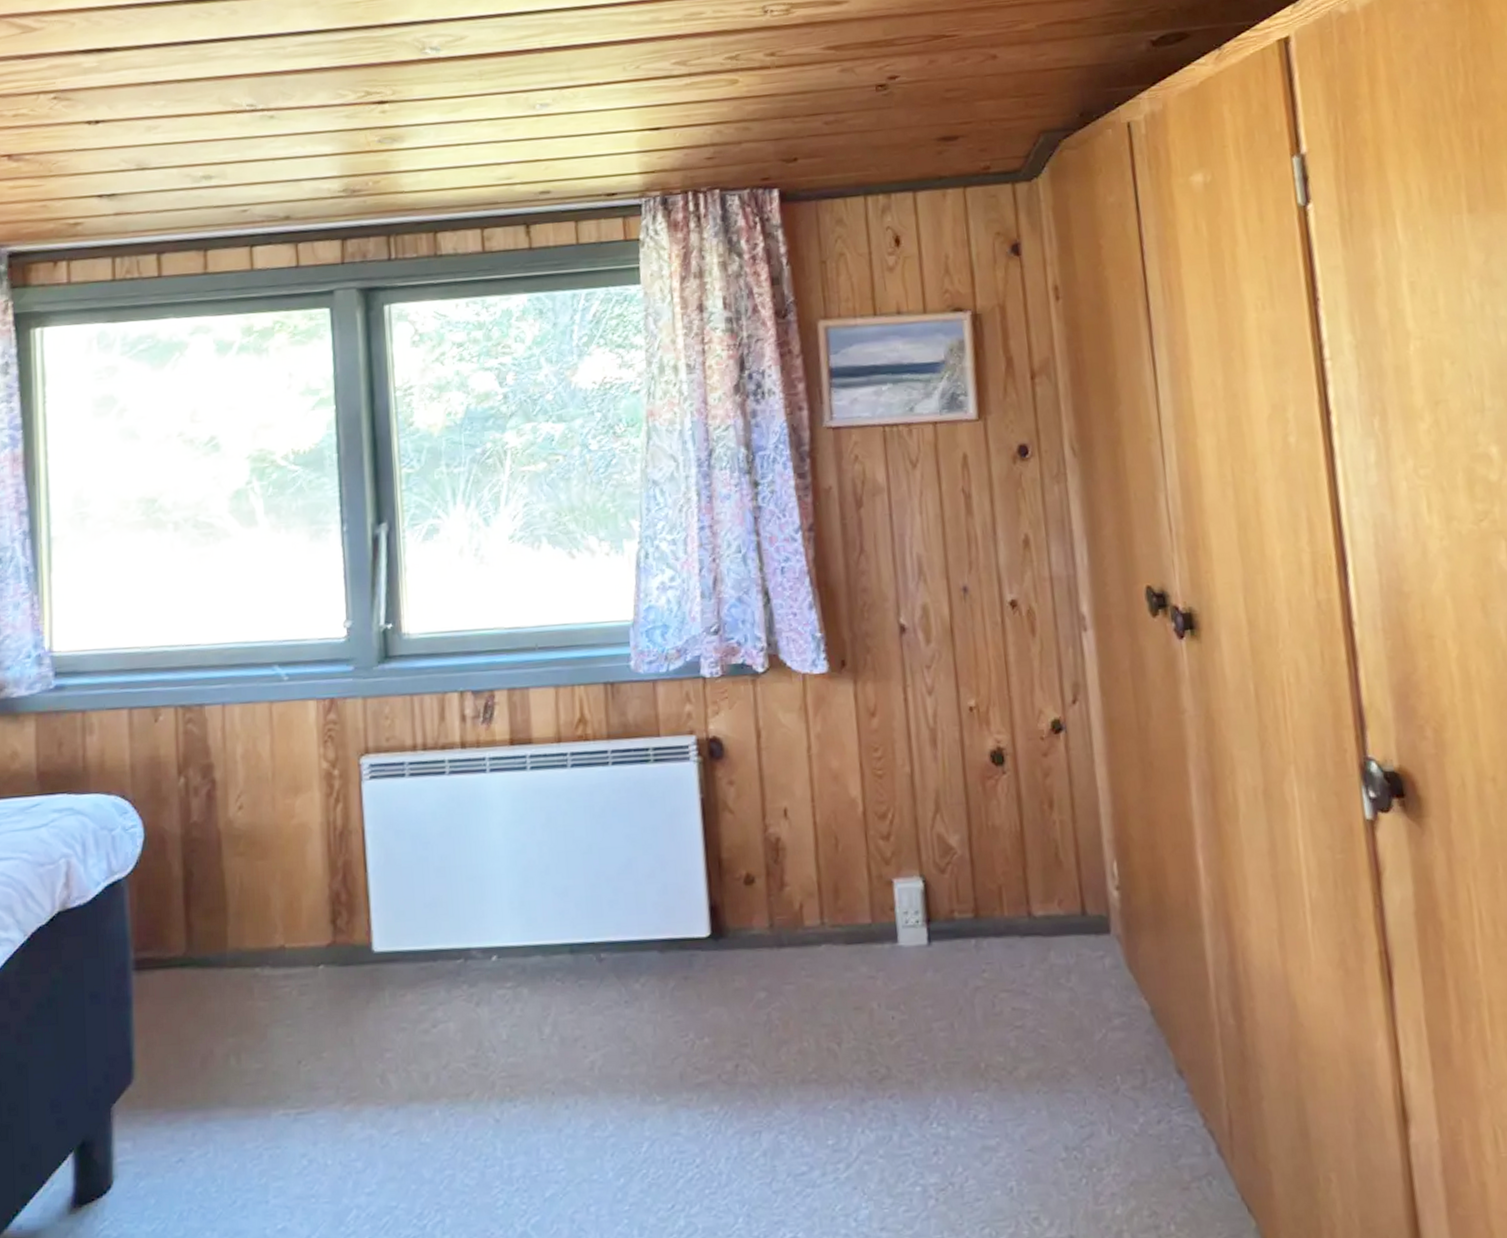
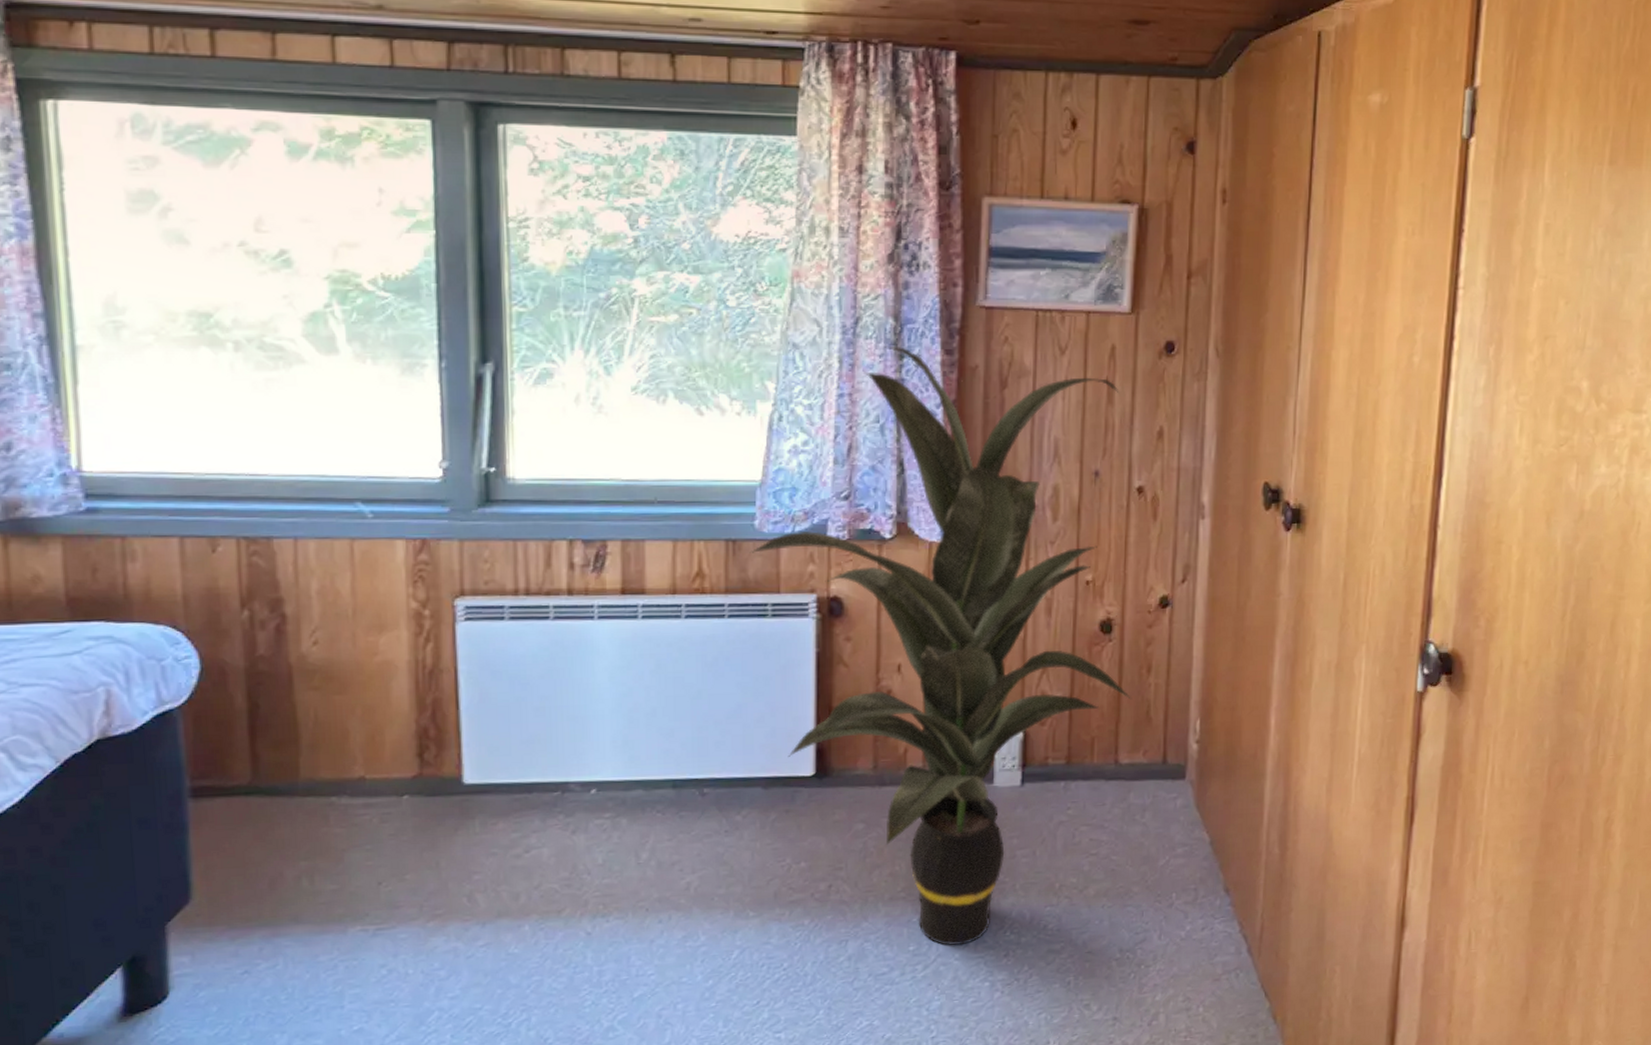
indoor plant: none [627,473,1037,1140] -> present [749,345,1132,946]

